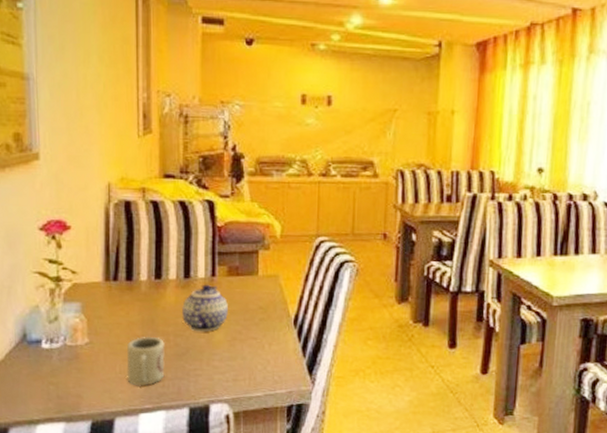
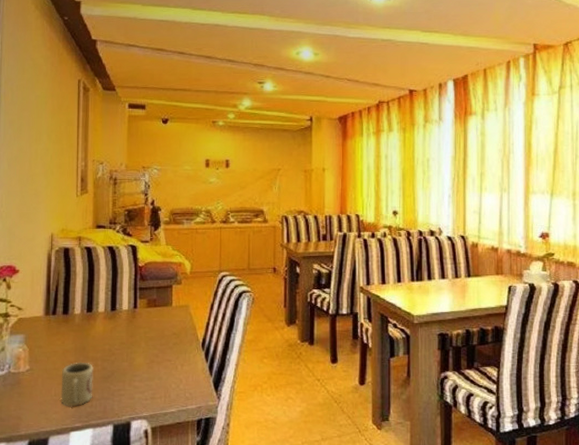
teapot: present [182,284,228,332] -> none [109,315,147,357]

